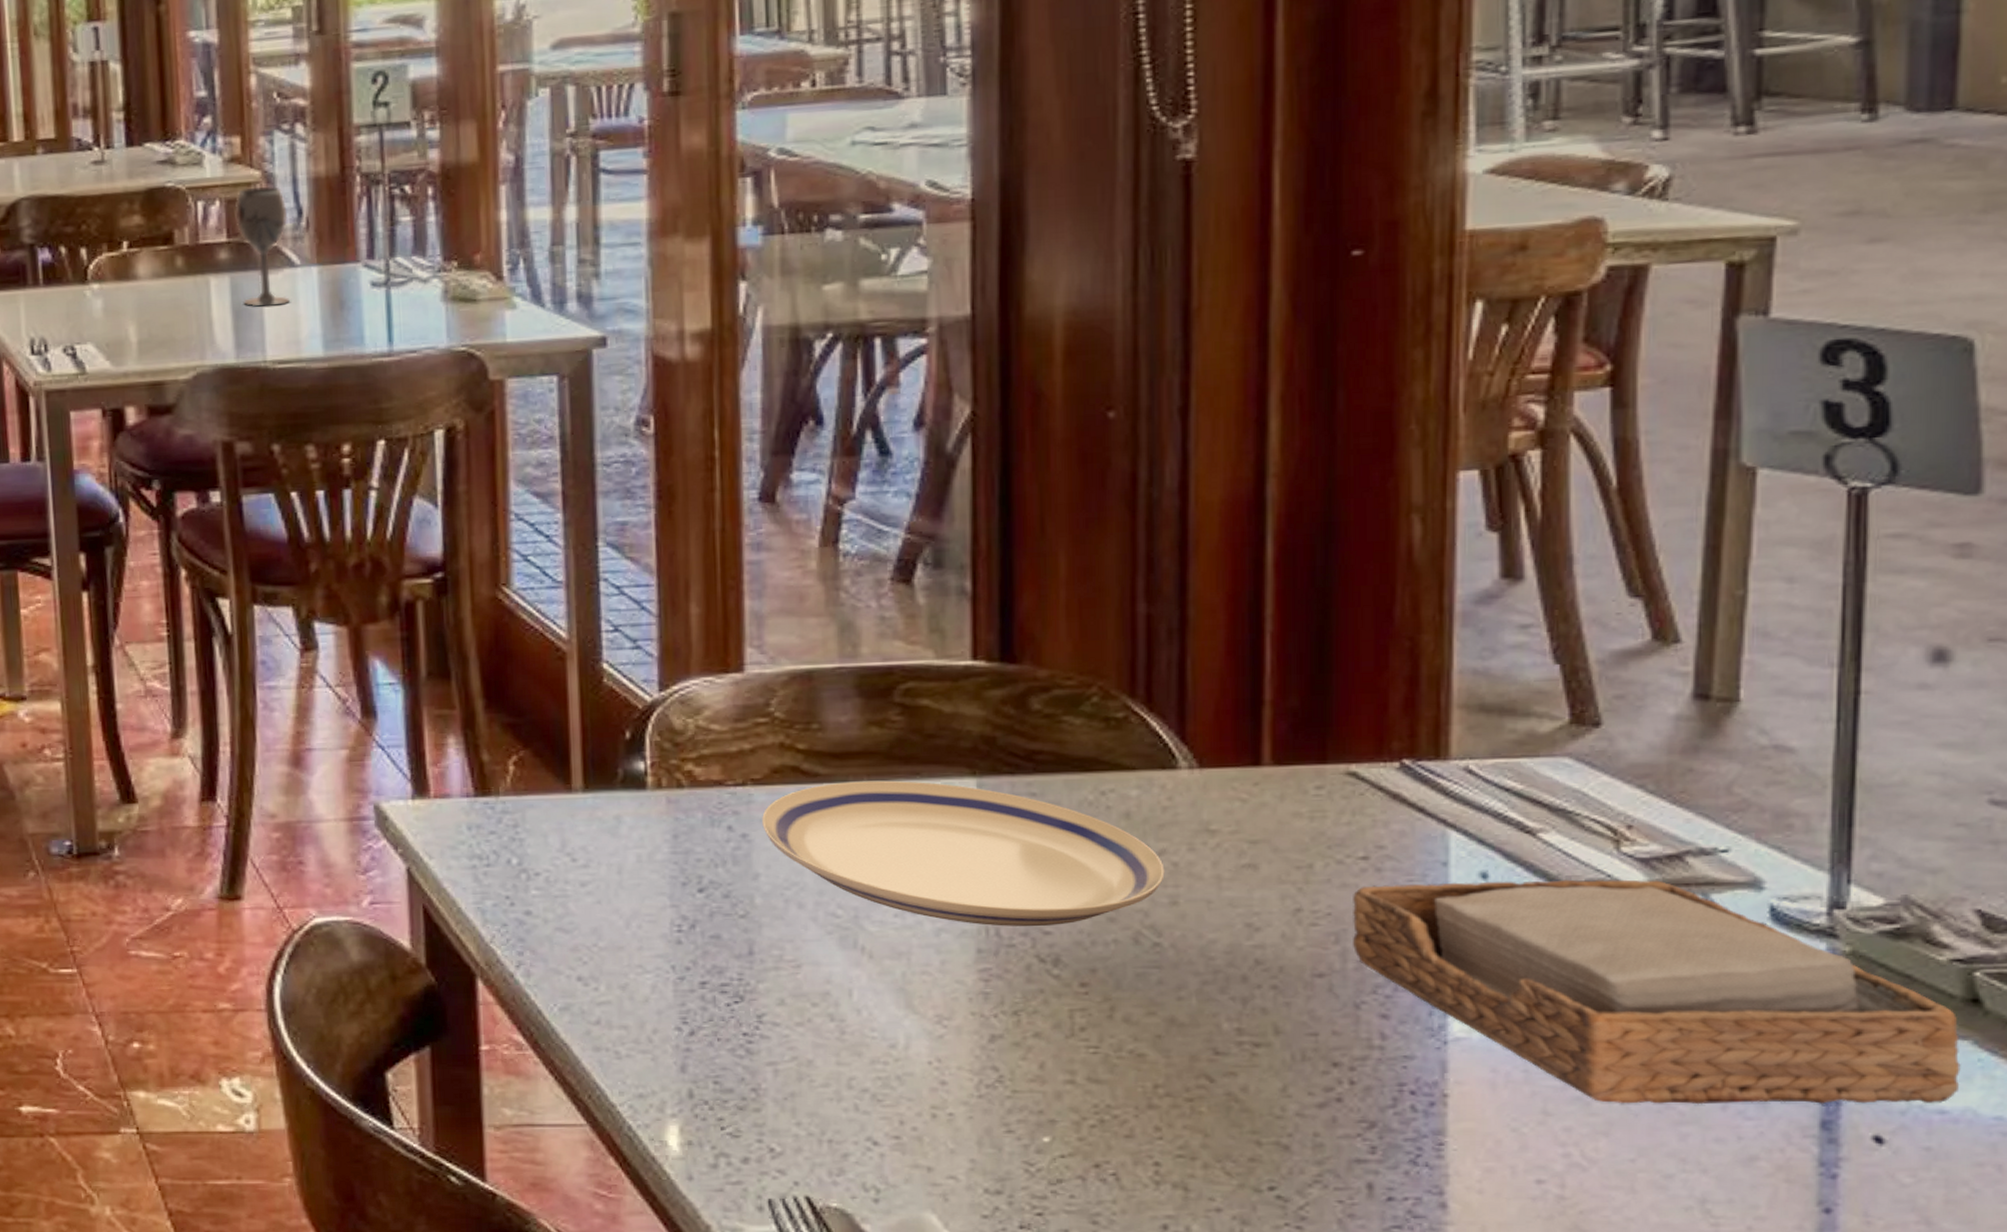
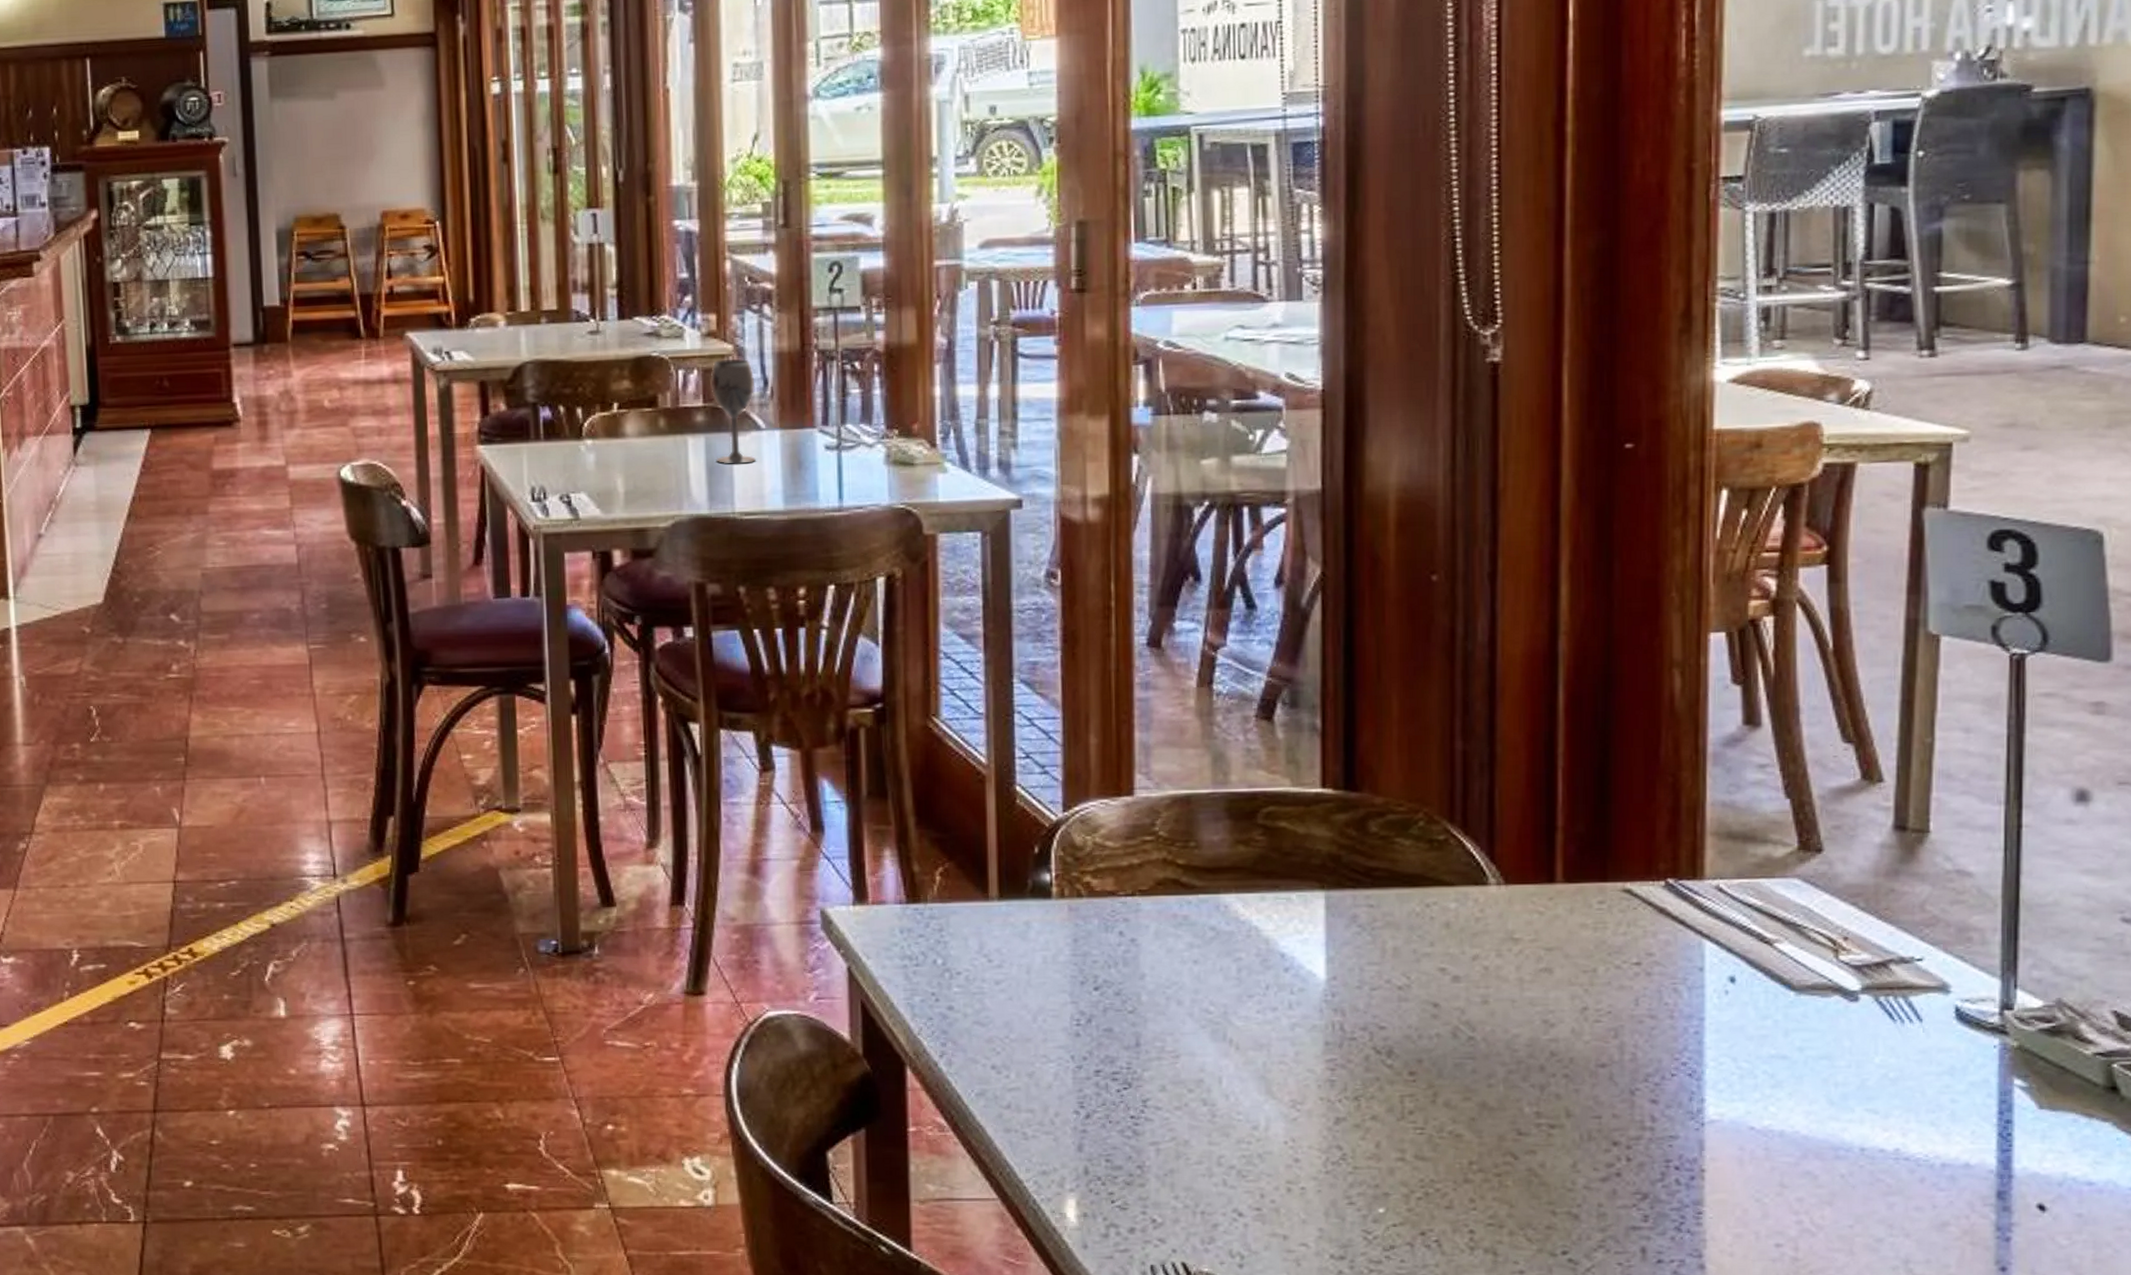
plate: present [762,780,1165,926] -> none [1148,892,1478,1022]
napkin holder: present [1353,879,1961,1105] -> none [1628,983,2104,1178]

